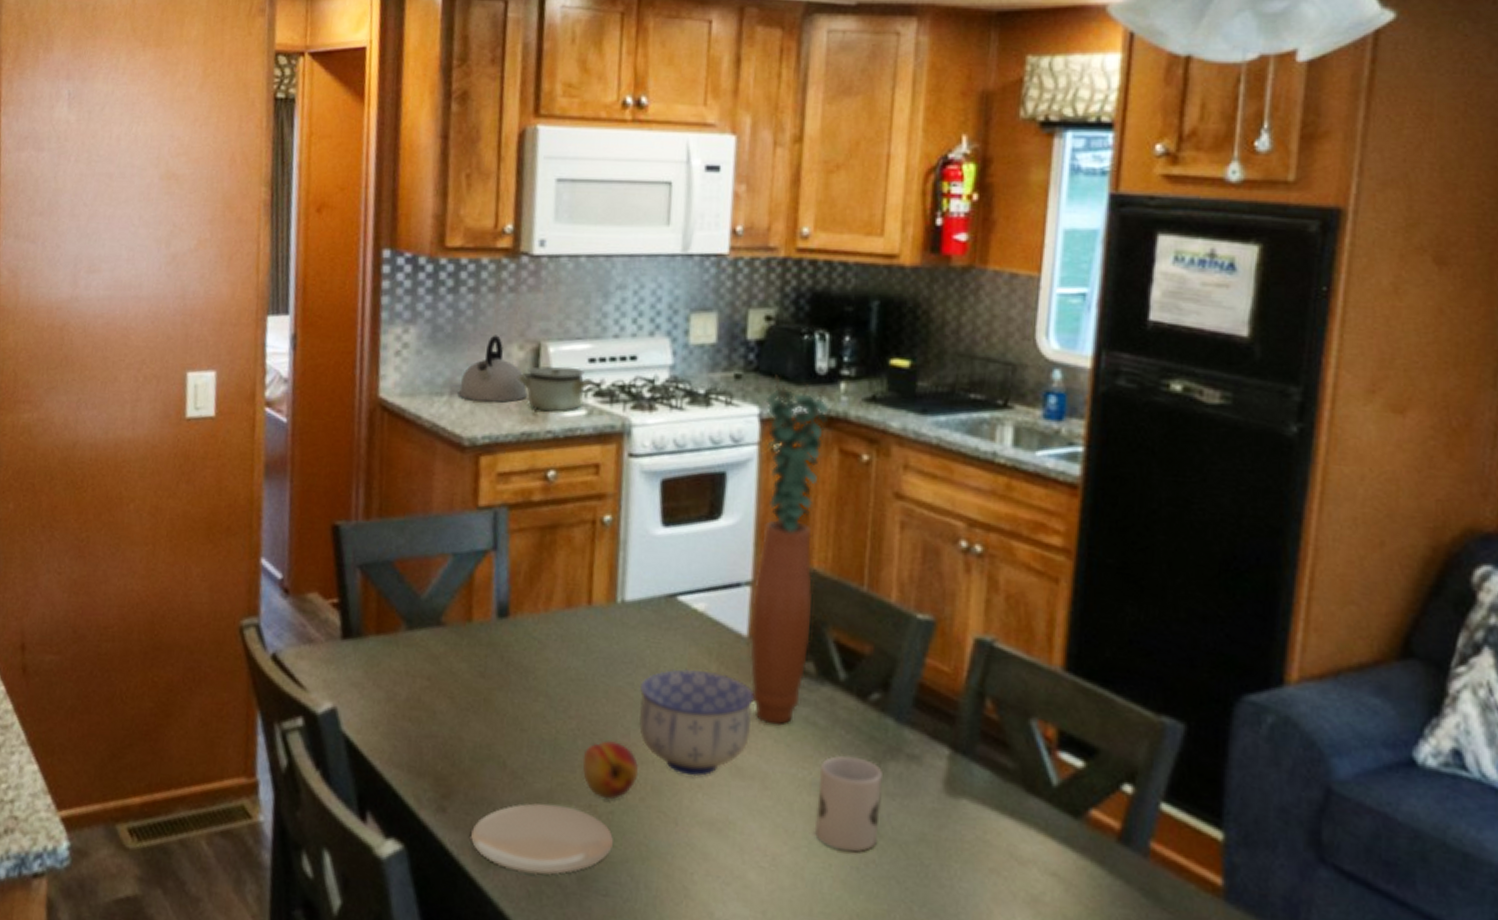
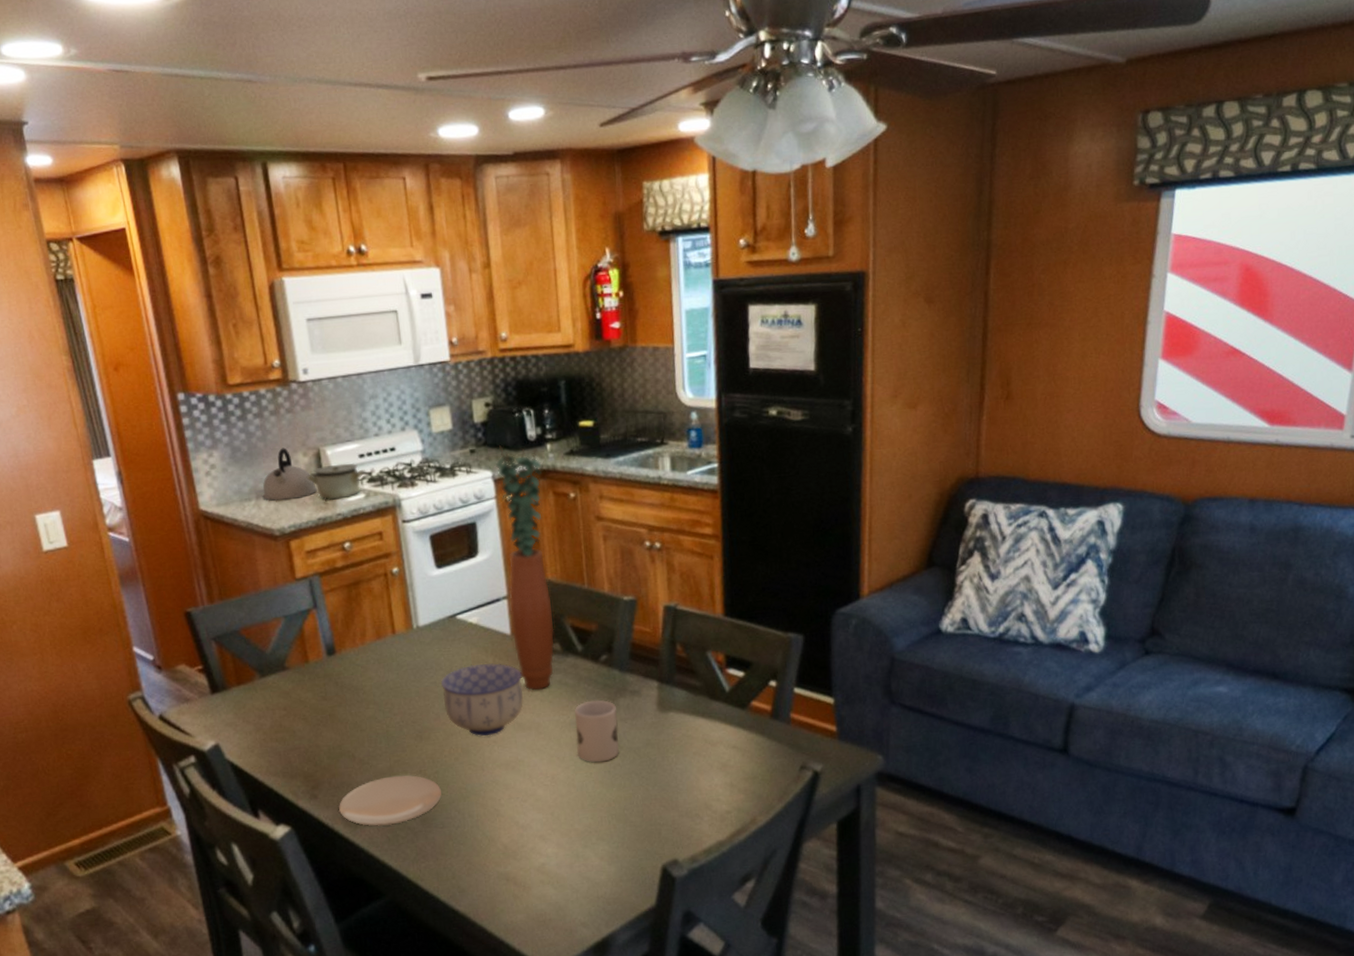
fruit: present [582,740,638,800] -> none [409,724,450,764]

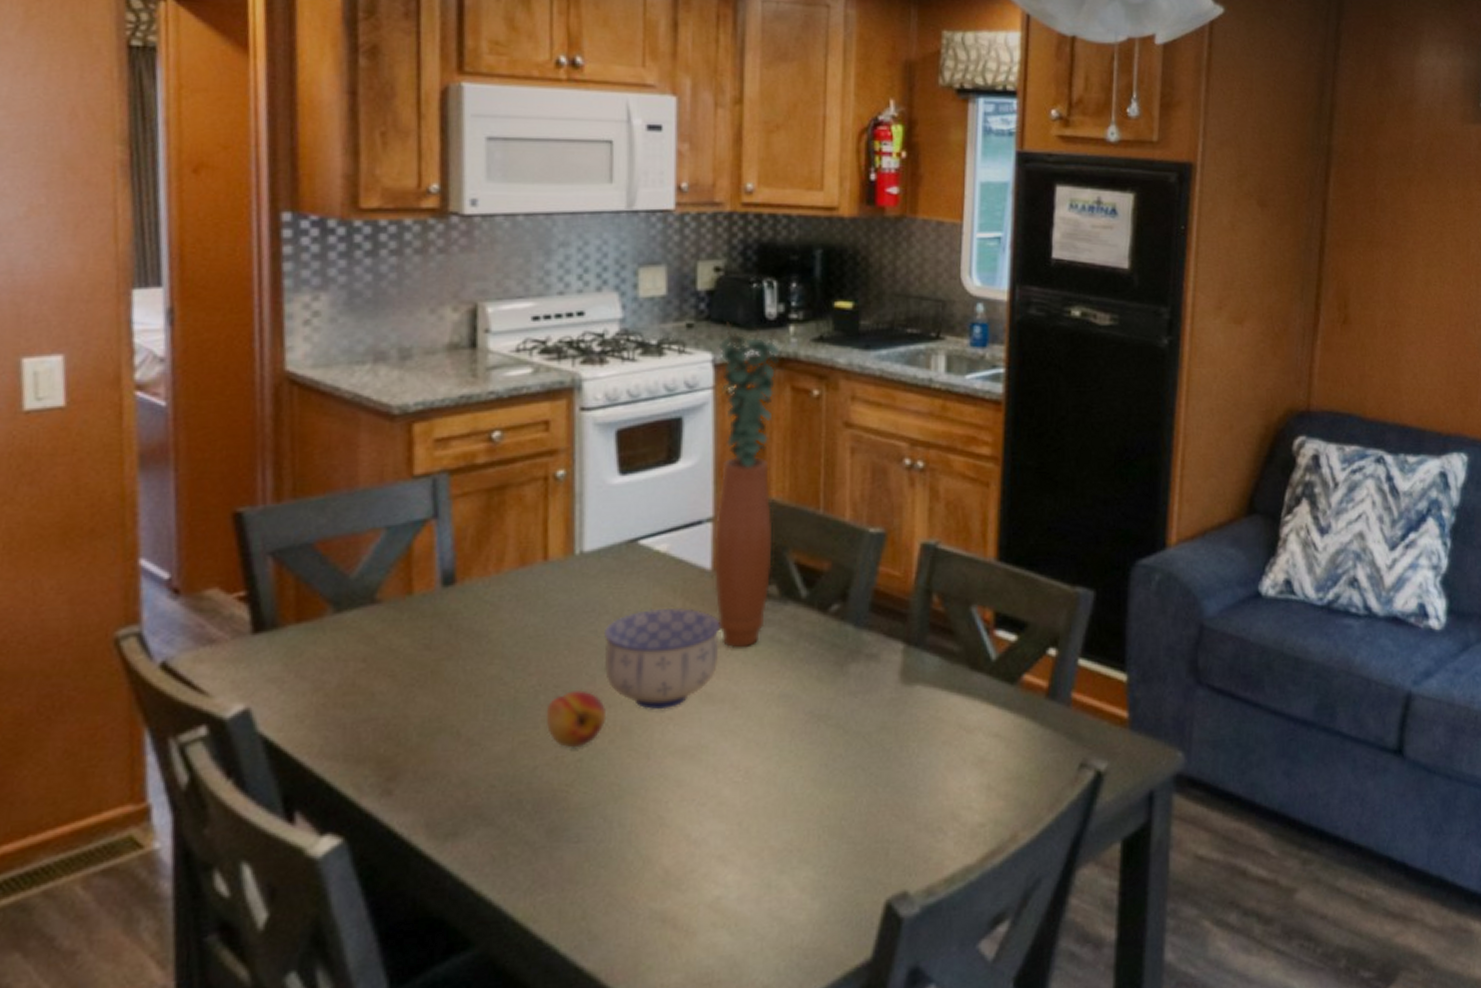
kettle: present [262,447,318,501] -> none [383,298,466,367]
saucepan: present [307,463,366,499] -> none [453,326,538,372]
plate: present [339,775,442,827] -> none [423,763,583,840]
fruit: none [409,724,450,764] -> present [546,690,606,748]
mug: present [575,700,619,763] -> none [784,664,846,752]

